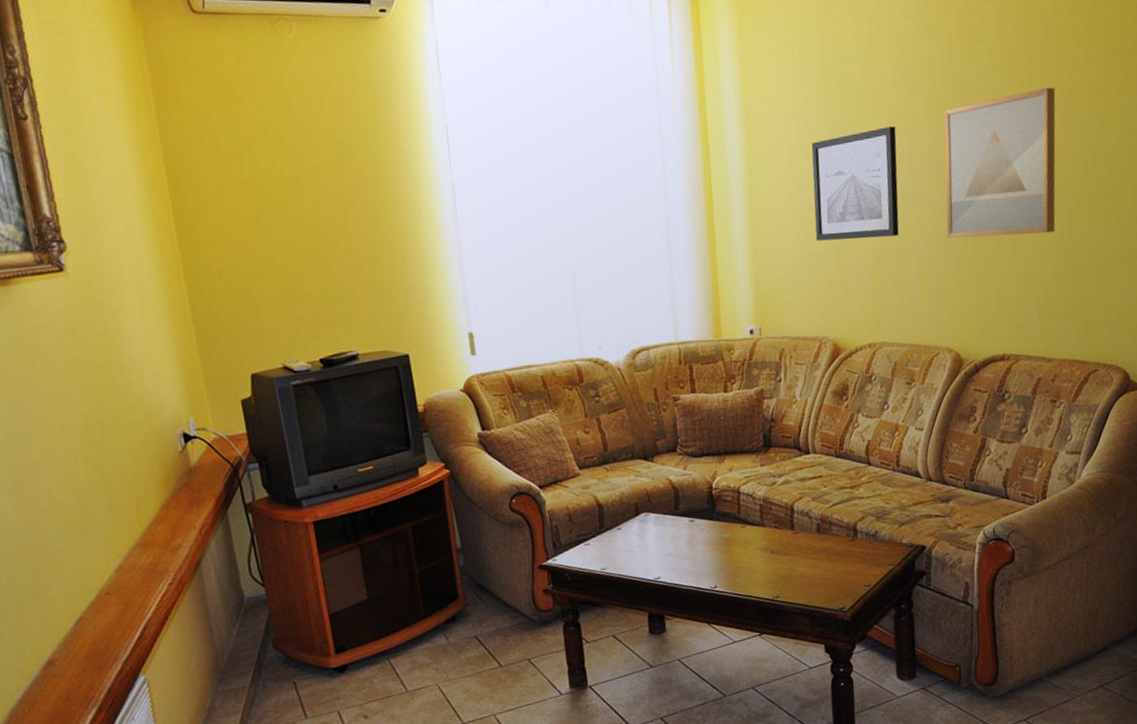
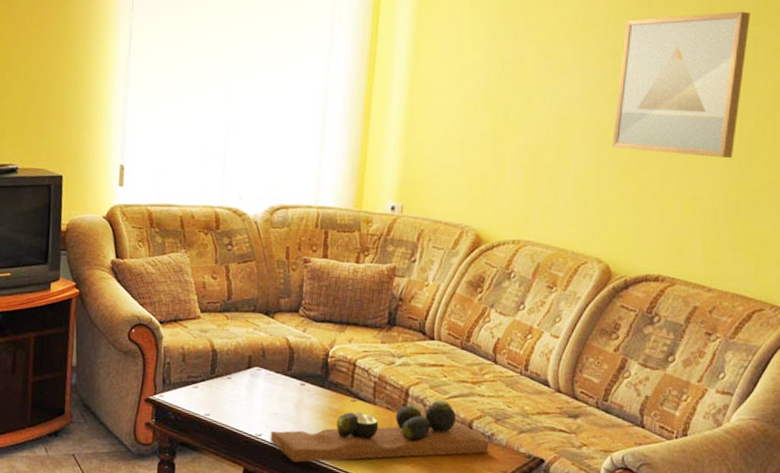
decorative tray: none [668,509,875,597] -> present [270,399,490,463]
wall art: present [811,126,899,241] -> none [473,29,572,137]

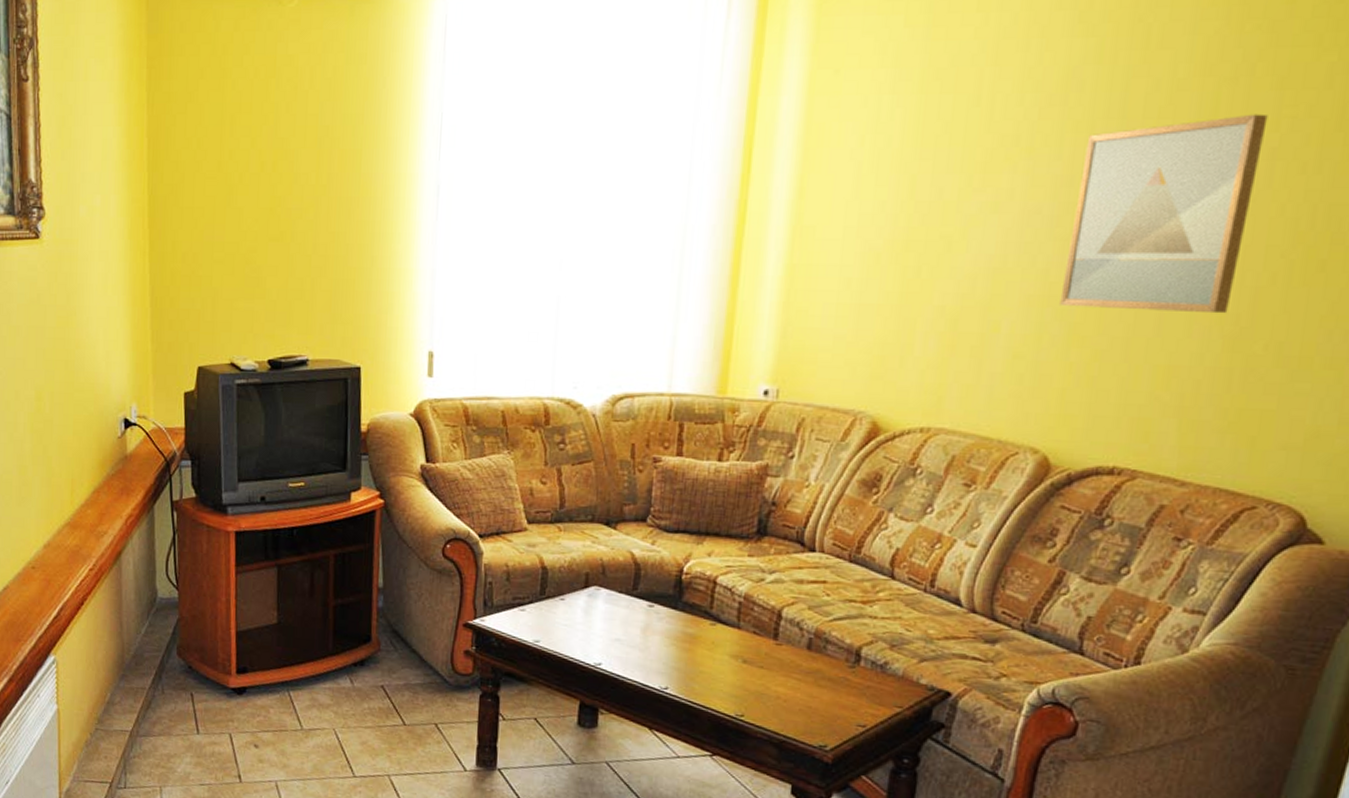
decorative tray: present [270,399,490,463] -> none [611,621,882,695]

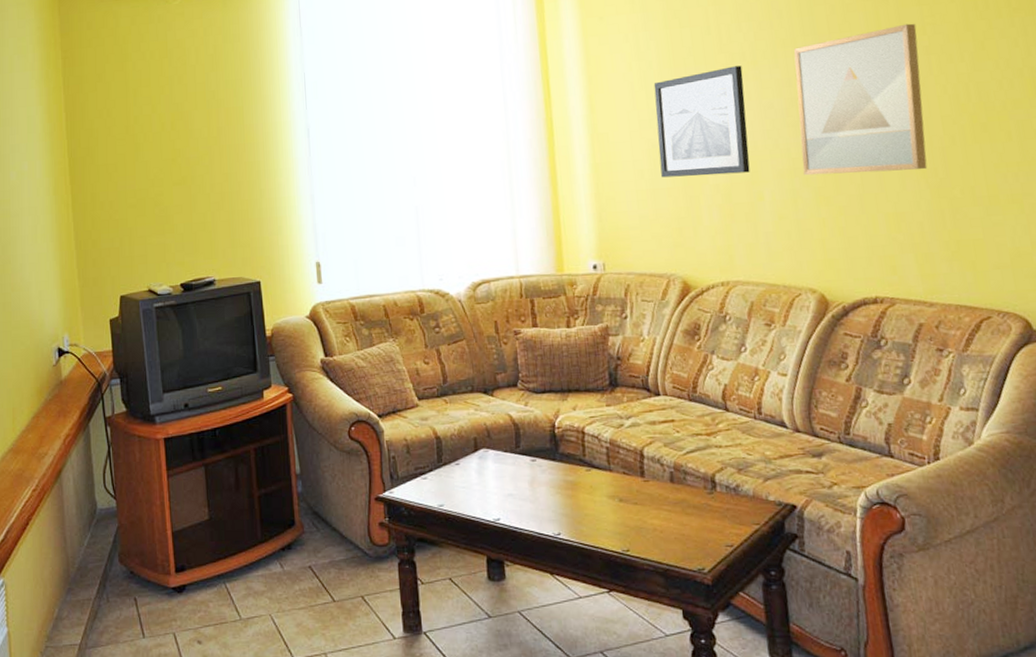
wall art: none [873,152,1012,295] -> present [653,66,750,178]

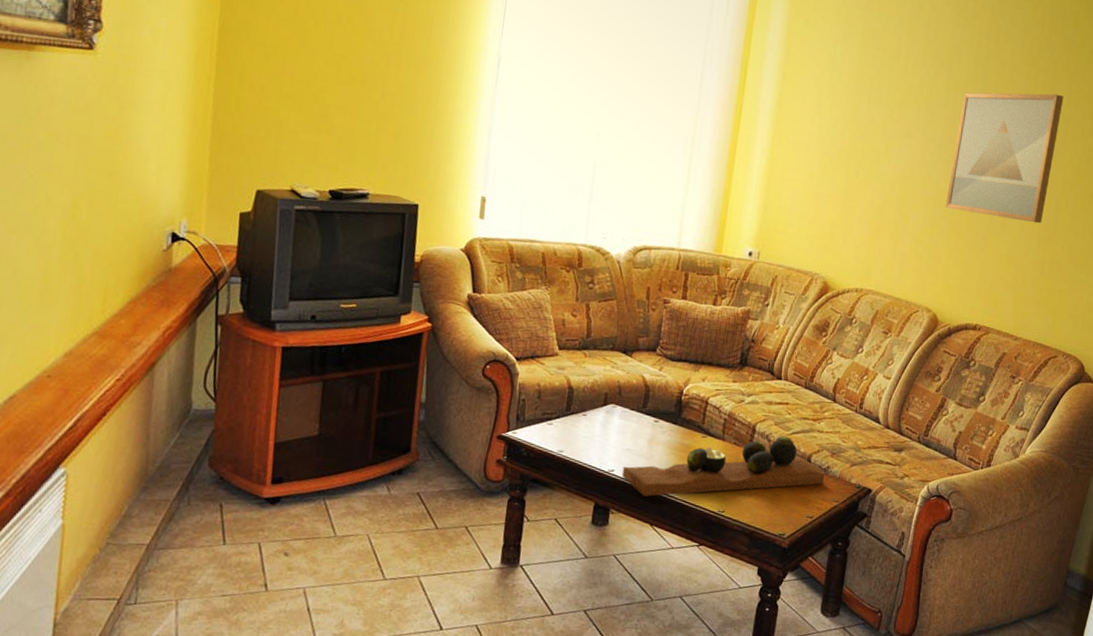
decorative tray: none [508,456,737,543] -> present [621,435,825,497]
wall art: present [653,66,750,178] -> none [827,94,918,196]

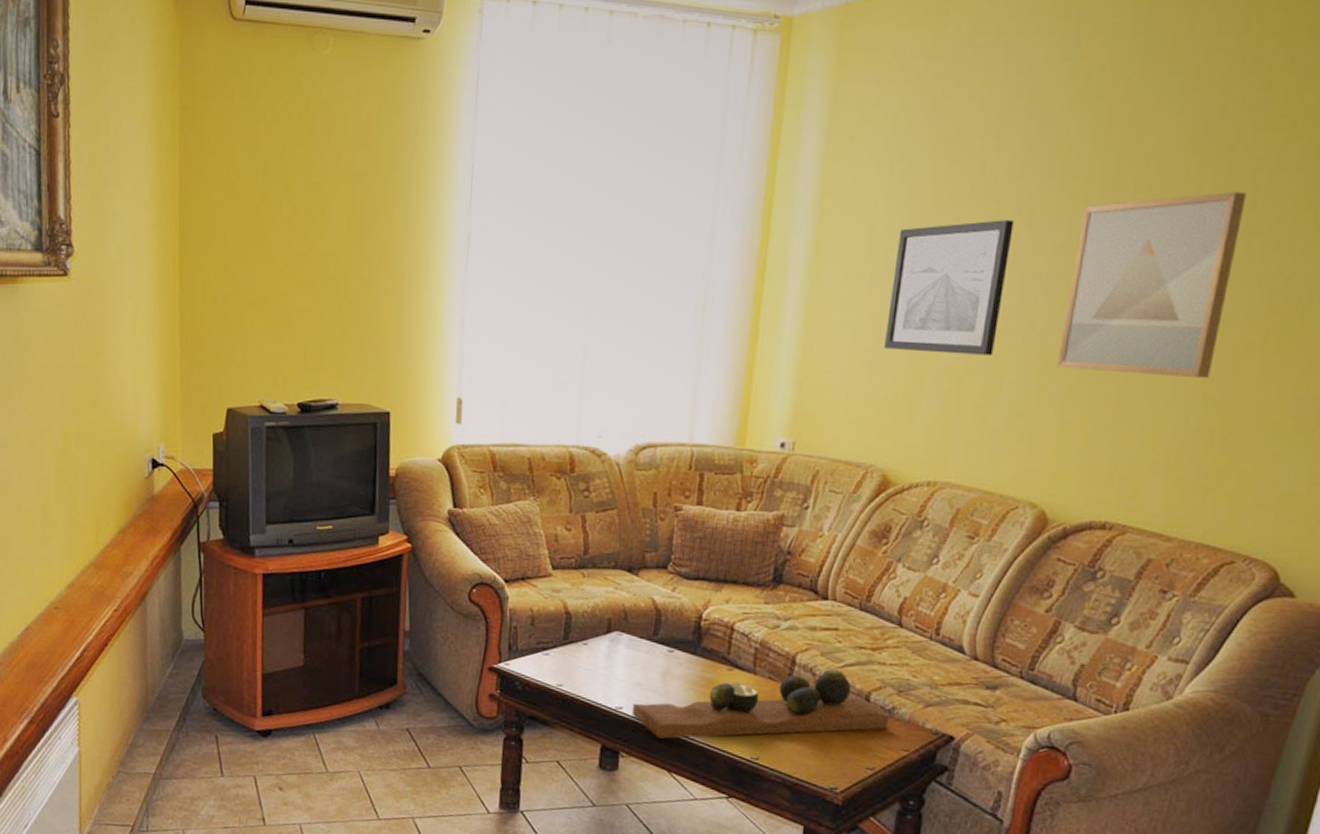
wall art: none [827,94,918,196] -> present [884,220,1014,356]

